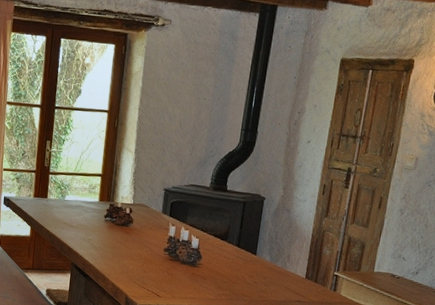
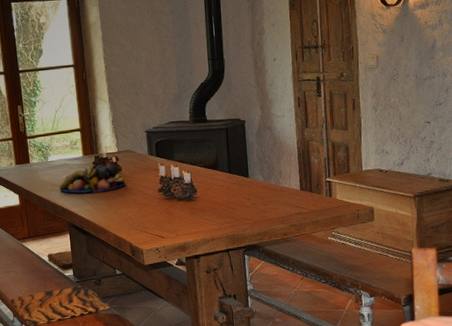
fruit bowl: none [70,212,135,240] -> present [59,163,126,193]

